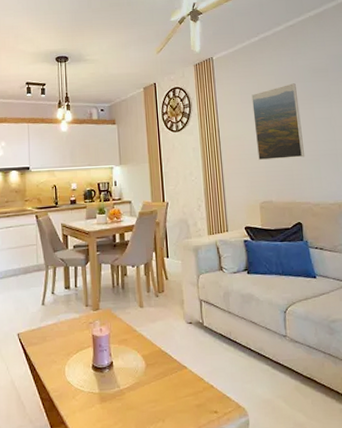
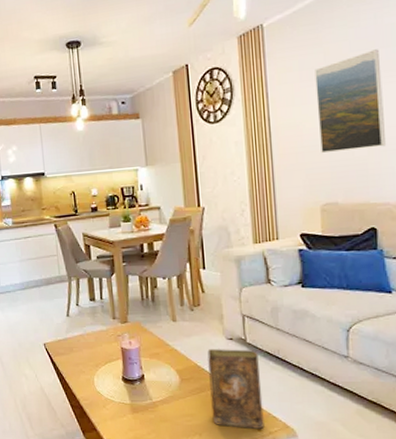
book: none [170,332,220,411] -> present [207,348,265,429]

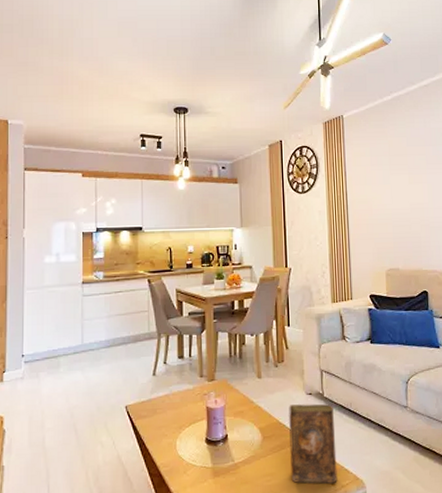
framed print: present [315,49,387,154] -> none [382,146,434,226]

